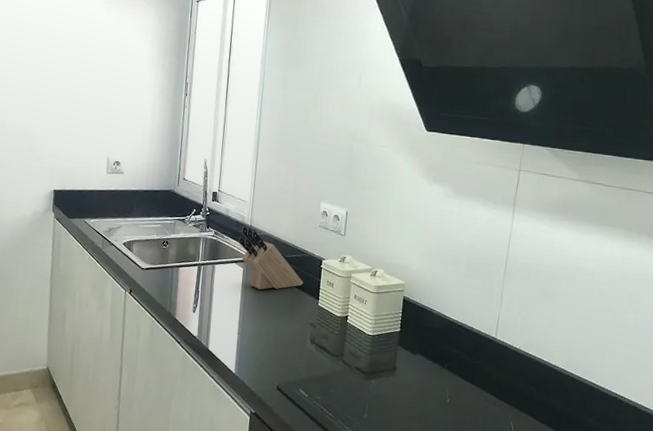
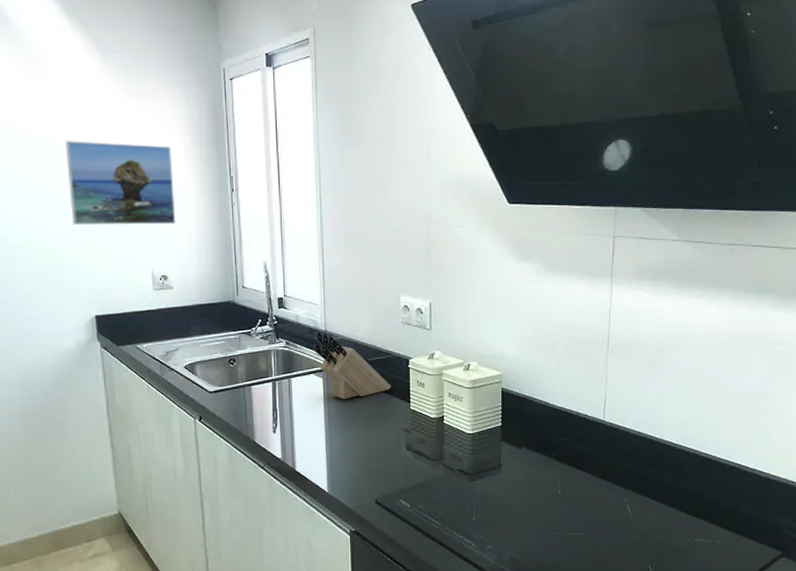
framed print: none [47,39,139,119] -> present [66,141,176,225]

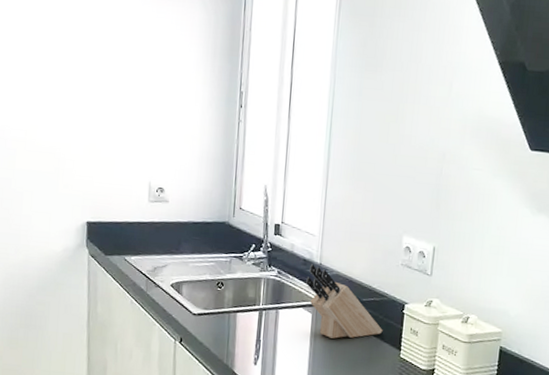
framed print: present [66,141,176,225] -> none [75,38,183,136]

